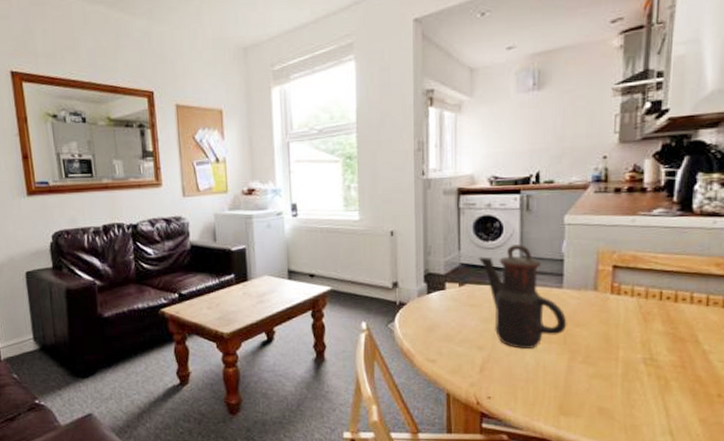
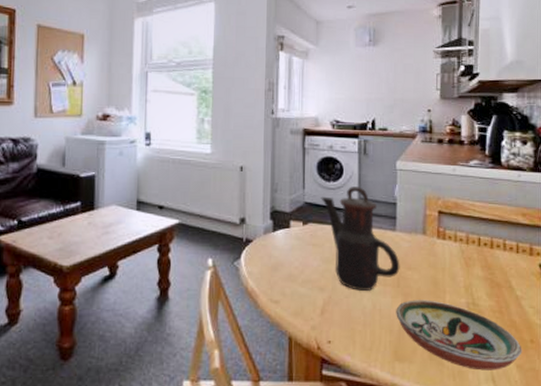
decorative bowl: none [562,356,707,424] -> present [396,300,522,371]

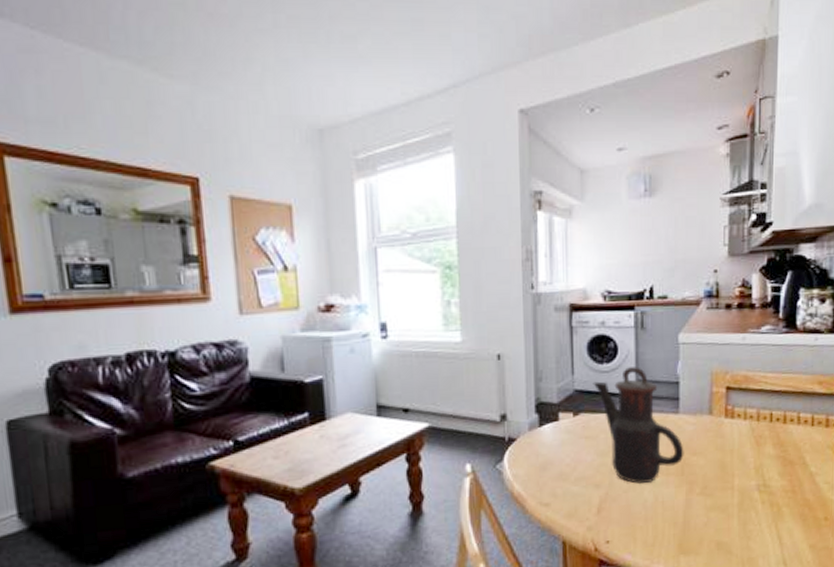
decorative bowl: present [396,300,522,371] -> none [680,486,816,555]

